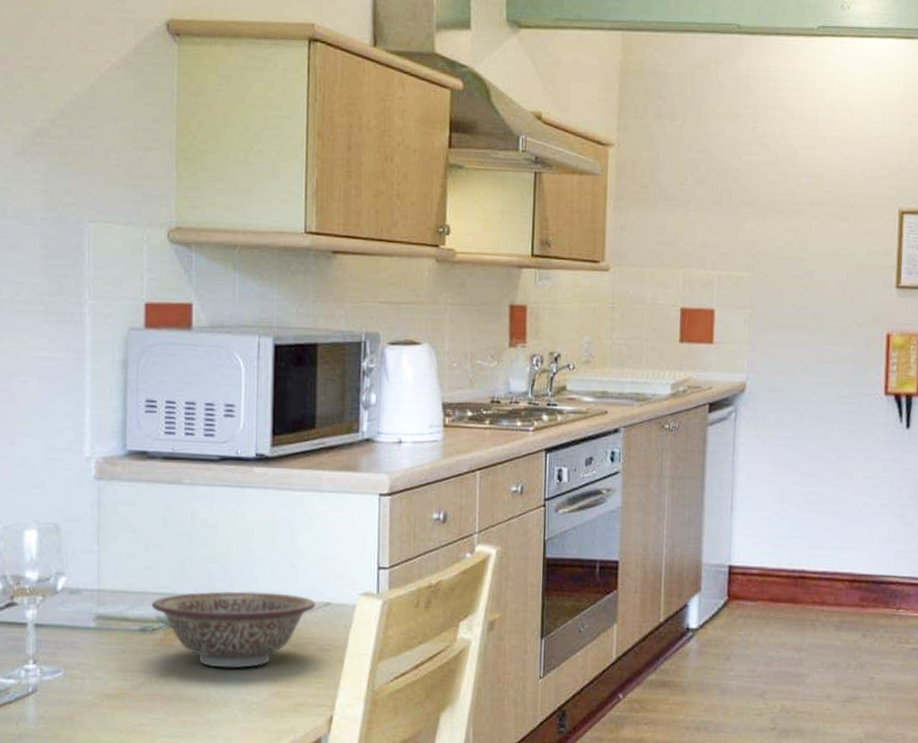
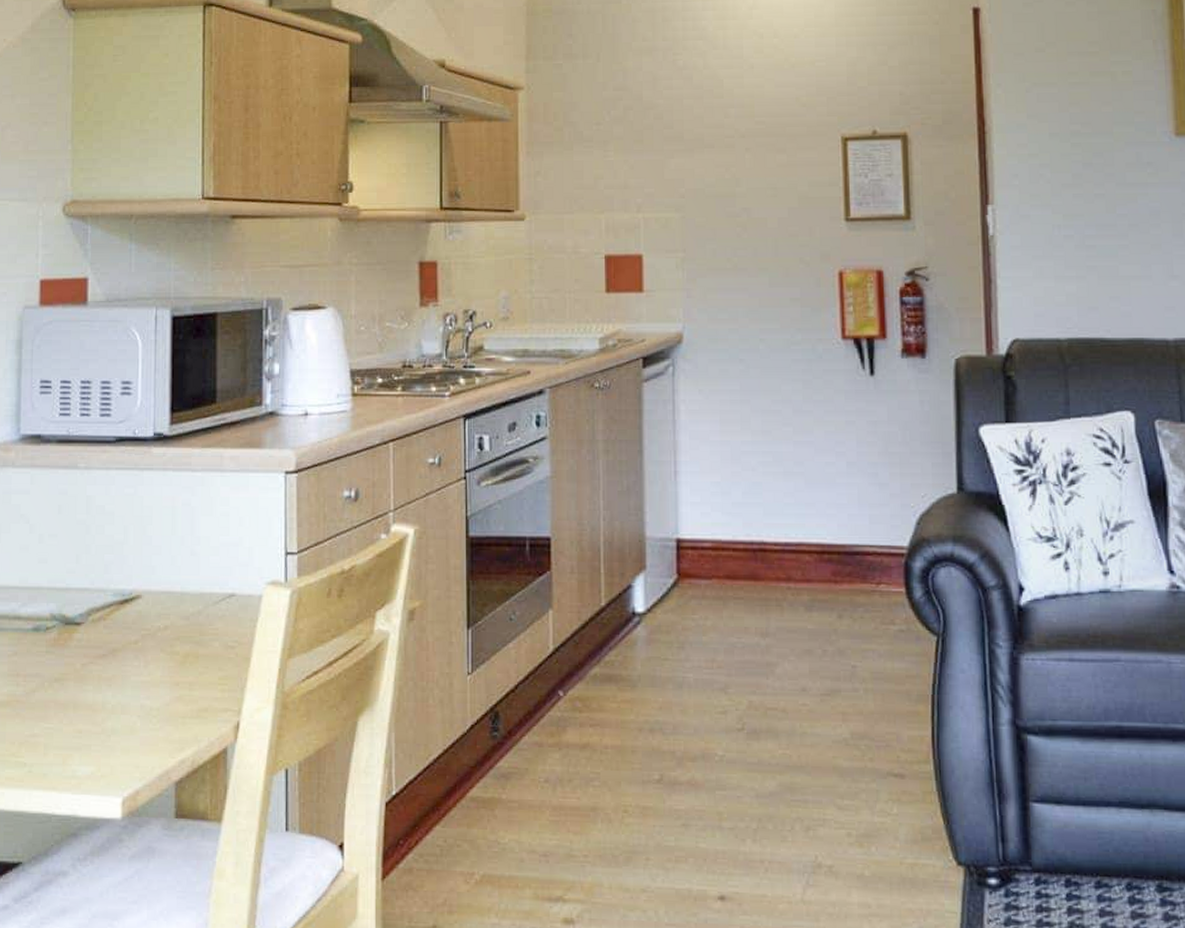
decorative bowl: present [152,591,317,668] -> none [45,583,220,670]

